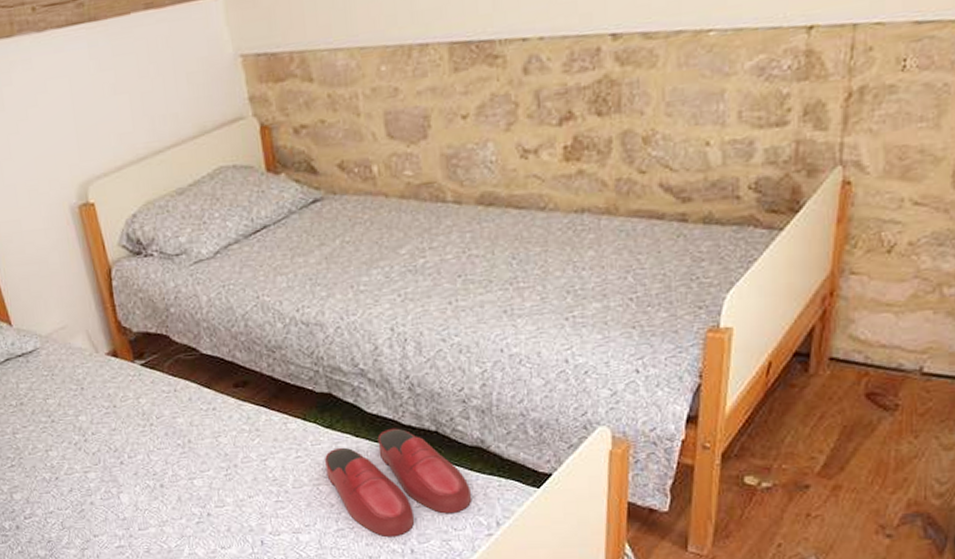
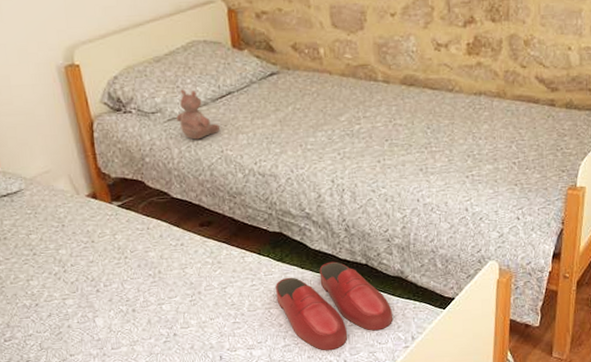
stuffed animal: none [204,225,255,285] -> present [176,89,221,140]

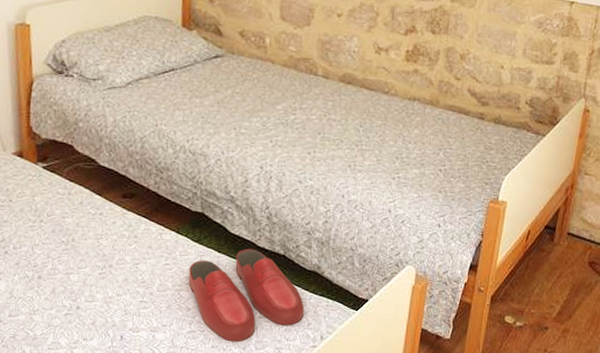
stuffed animal: present [176,89,221,140] -> none [116,60,159,111]

